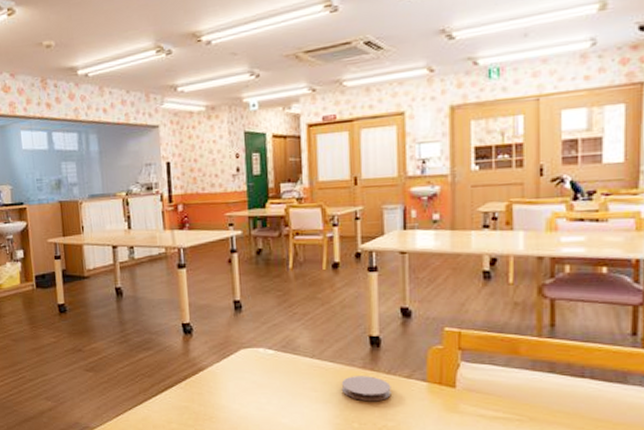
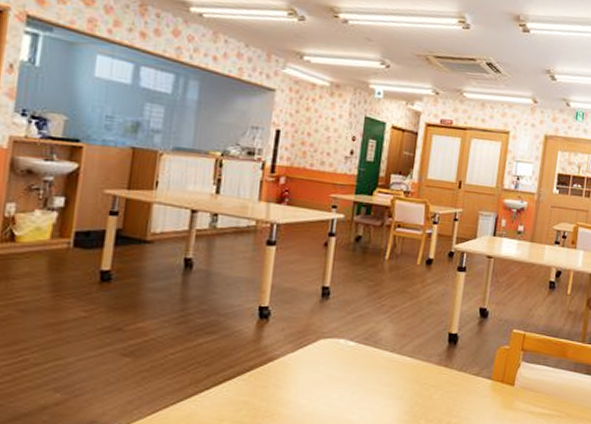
coaster: present [341,376,392,402] -> none [414,372,461,398]

